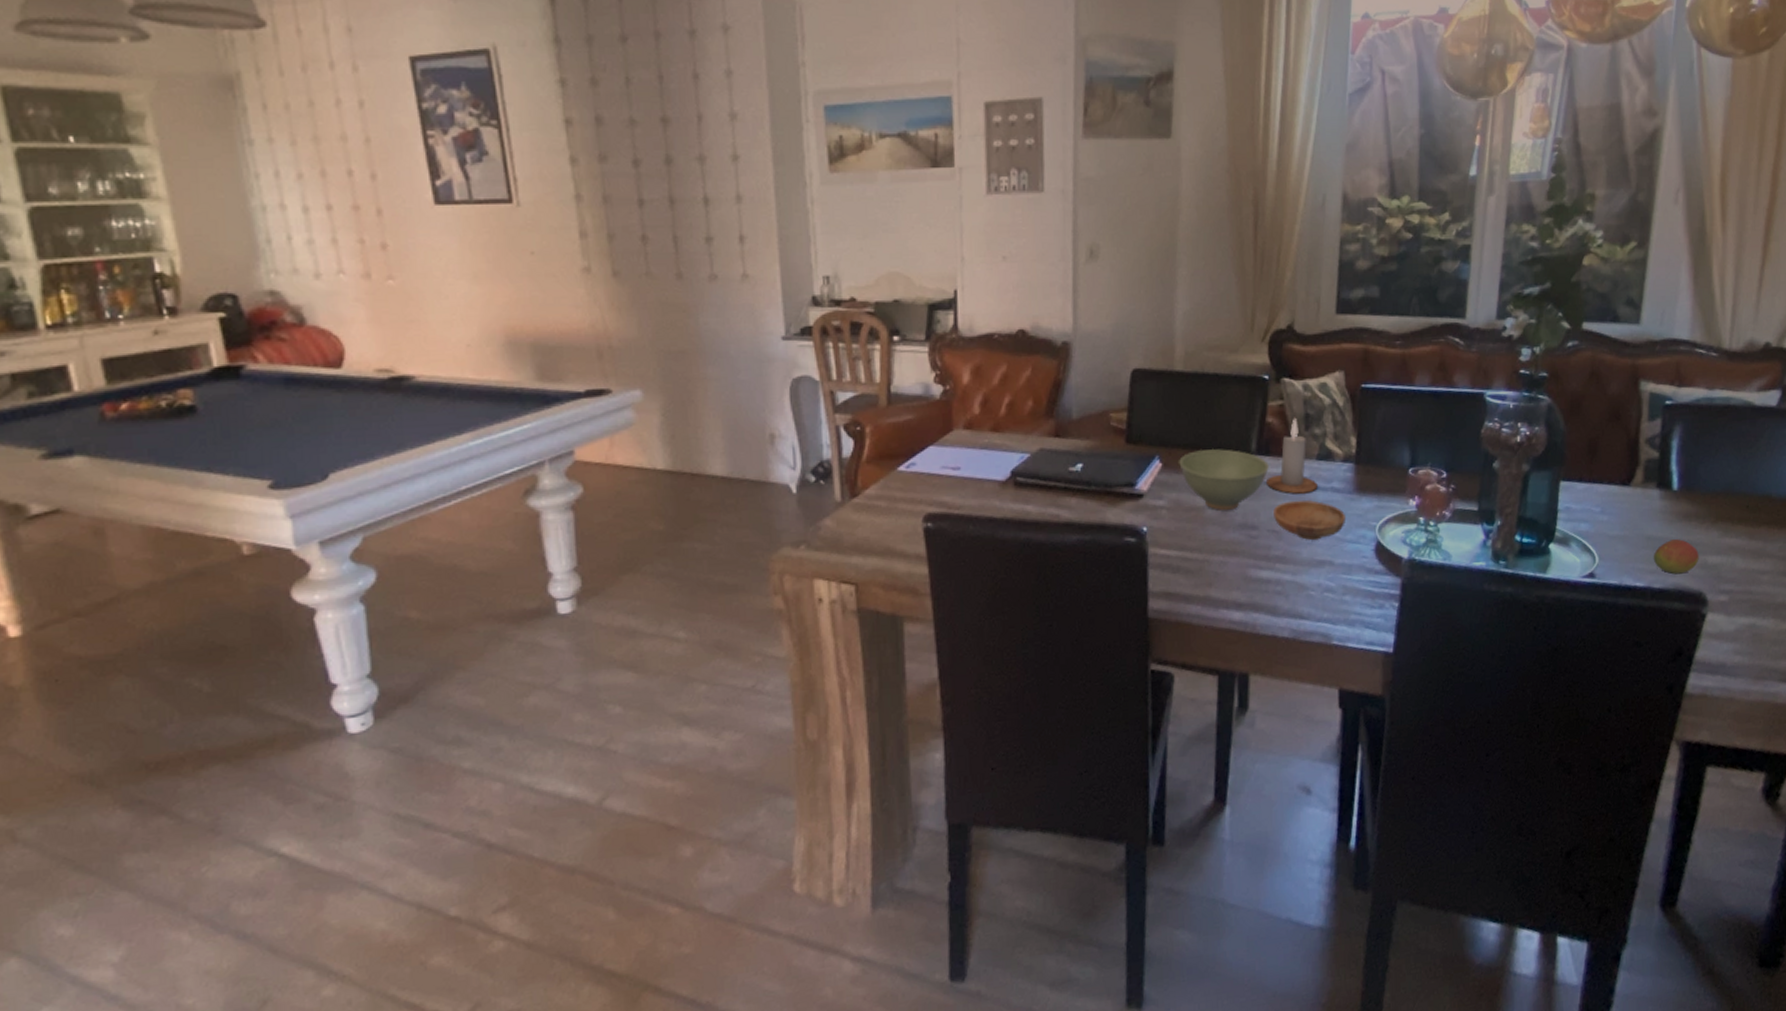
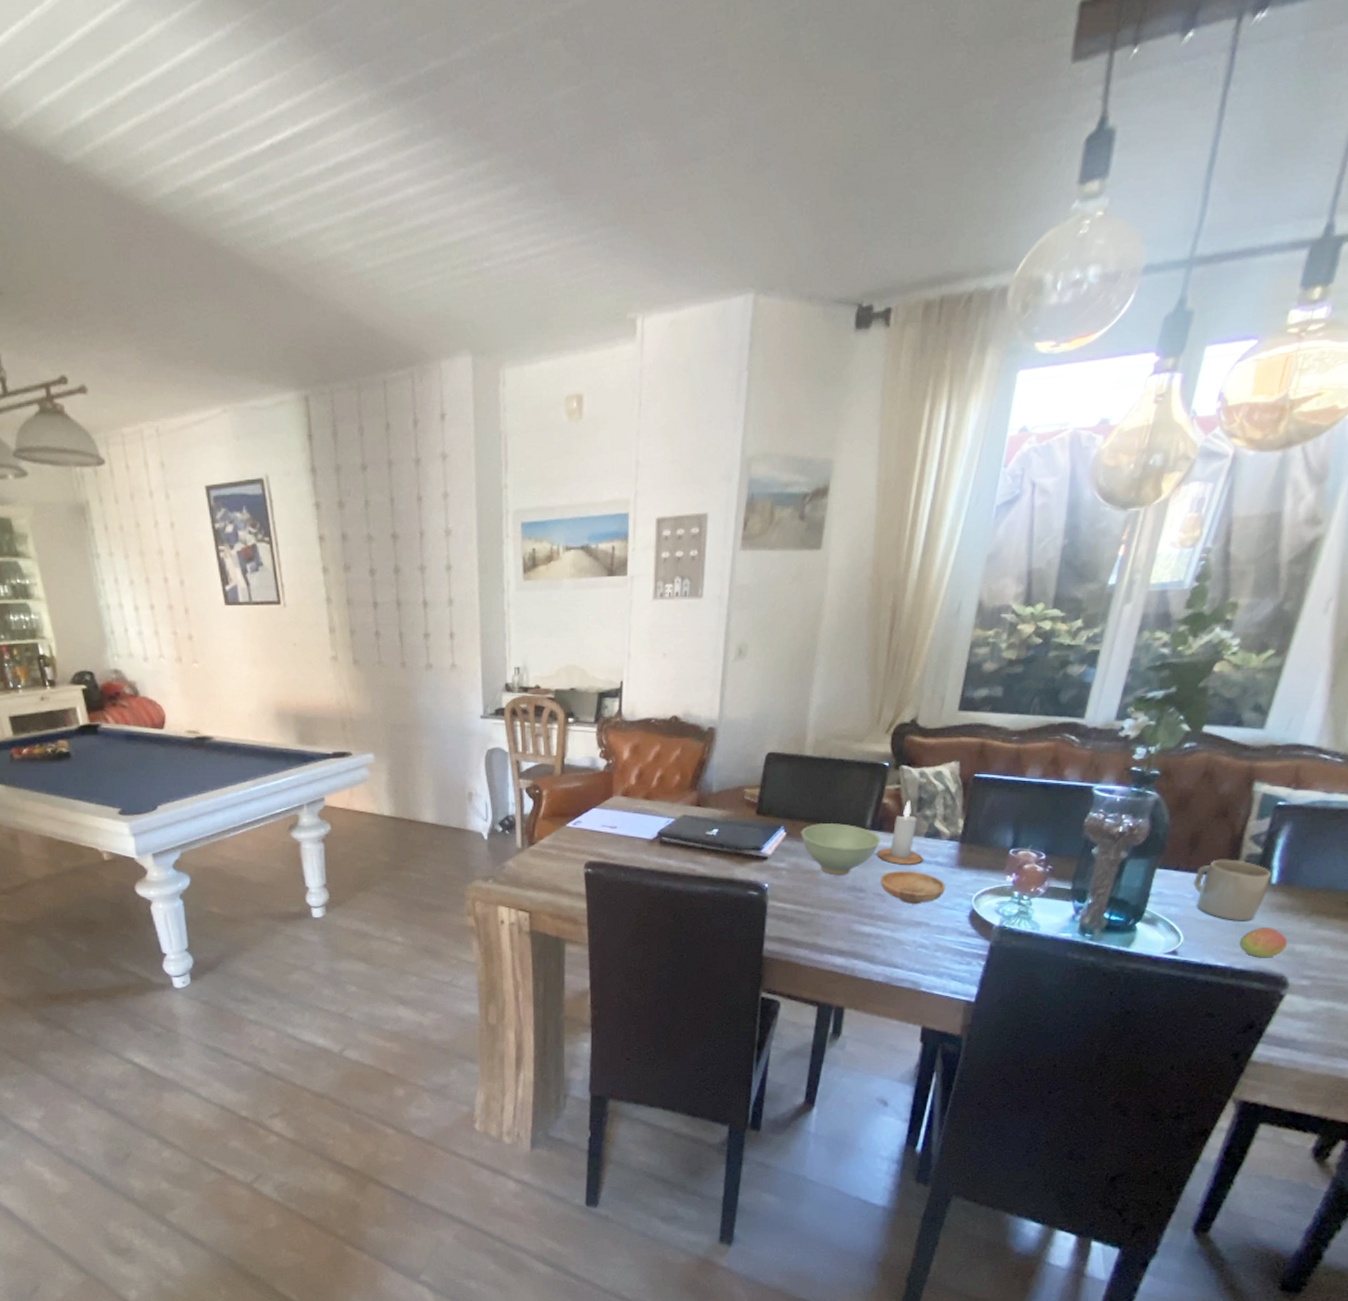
mug: none [1597,465,1673,535] -> present [1192,859,1272,921]

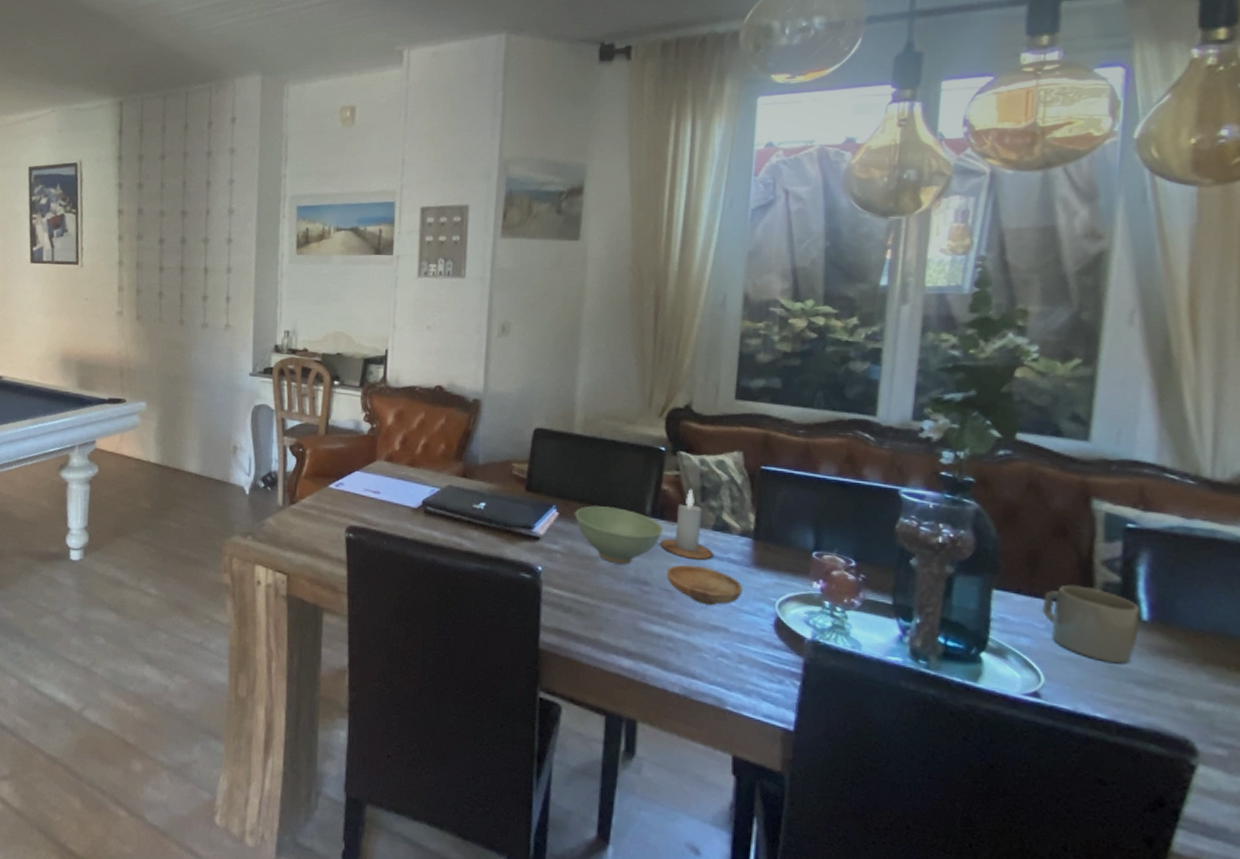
fruit: present [1239,927,1288,958] -> none [1117,673,1183,714]

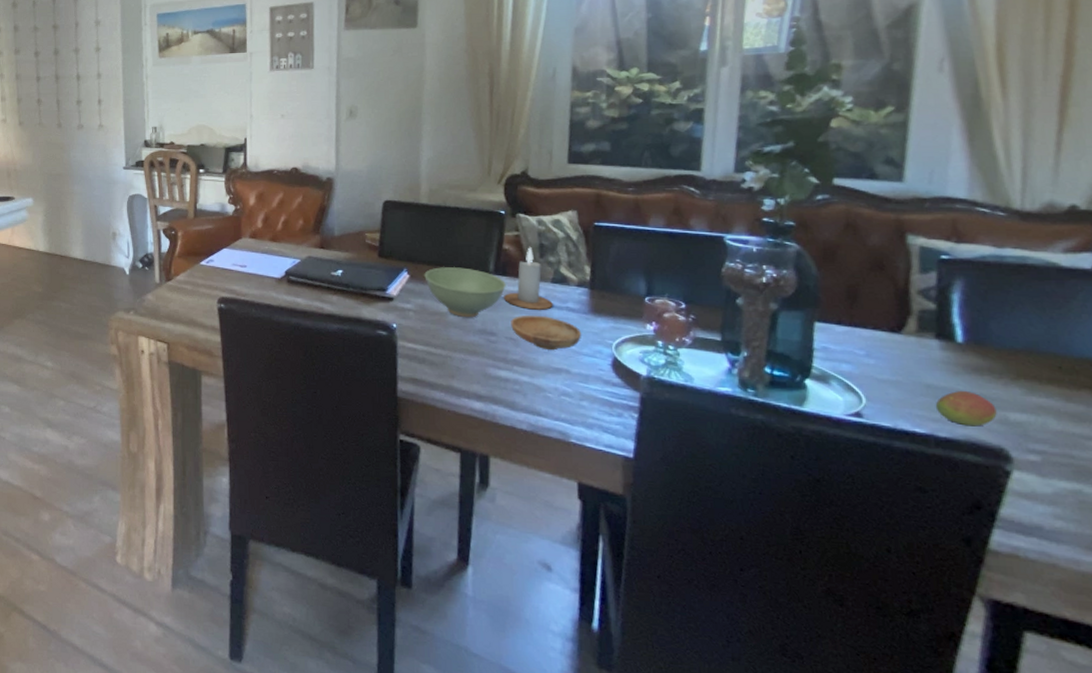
mug: present [1041,584,1141,664] -> none [861,314,956,383]
fruit: none [1117,673,1183,714] -> present [935,391,997,427]

